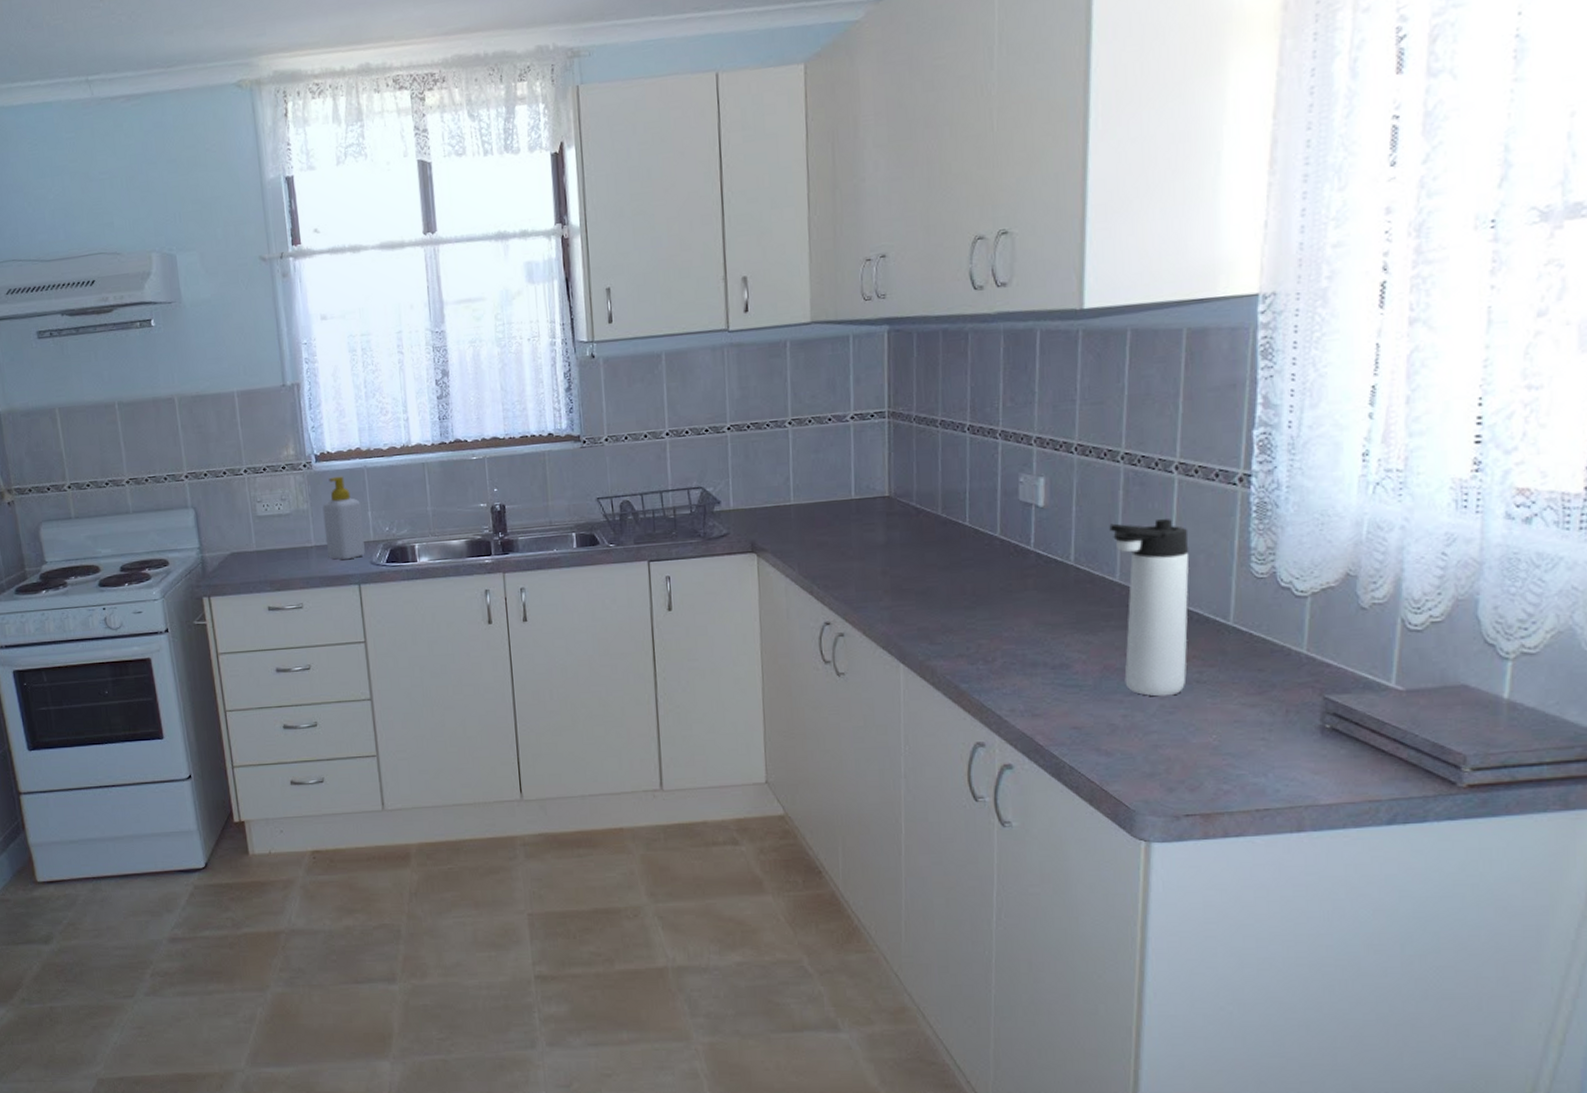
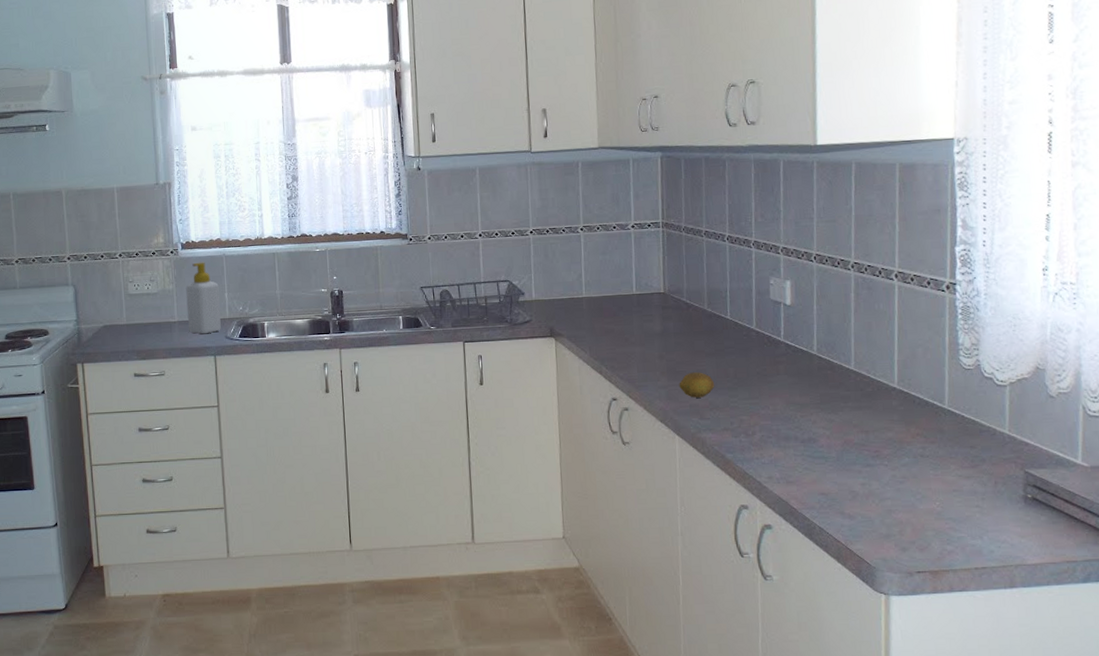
fruit: none [905,589,949,620] -> present [679,372,715,398]
thermos bottle: present [1109,518,1190,697] -> none [844,317,912,468]

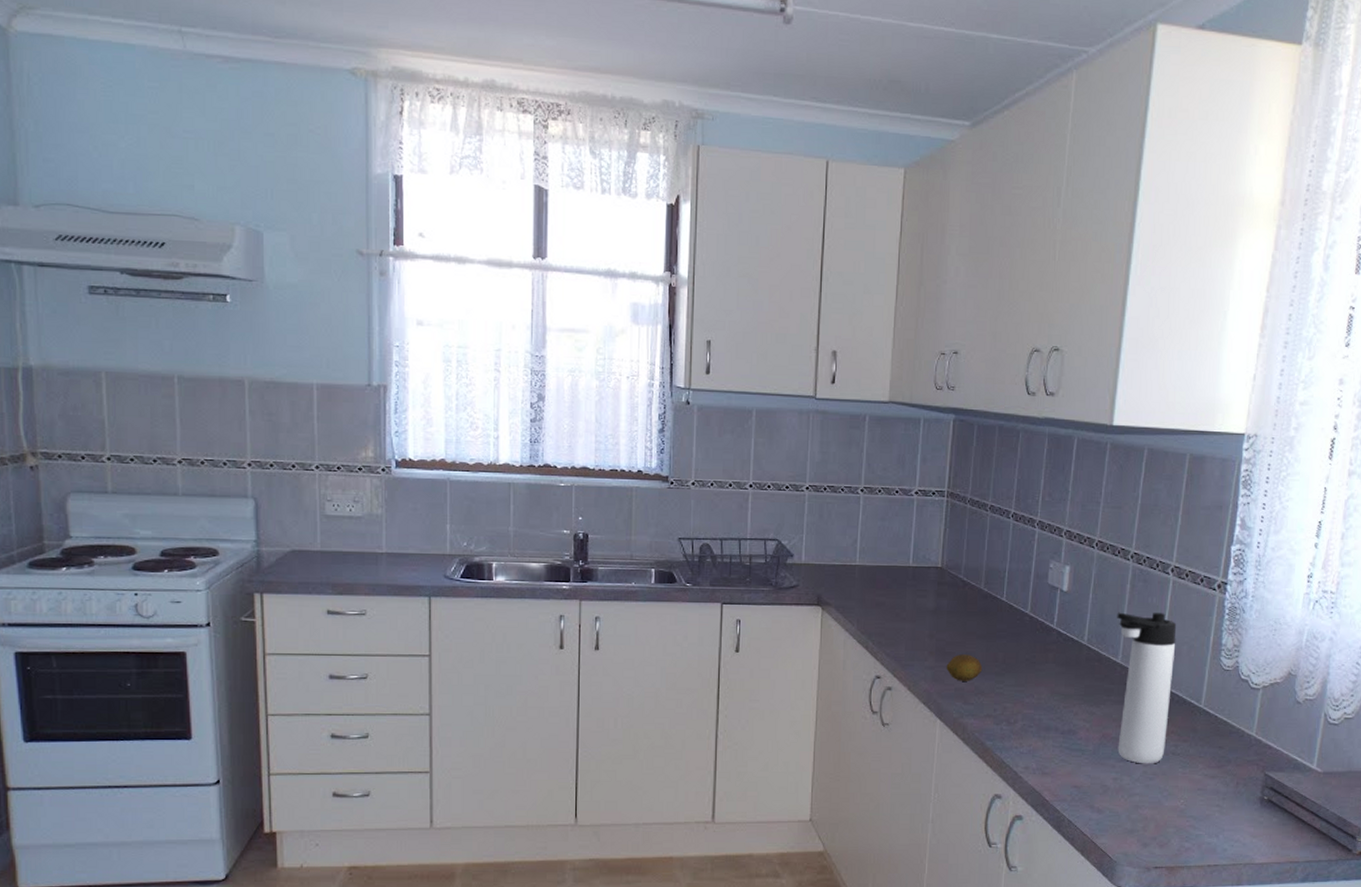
soap bottle: present [186,262,221,334] -> none [398,485,439,571]
thermos bottle: none [844,317,912,468] -> present [1117,612,1177,764]

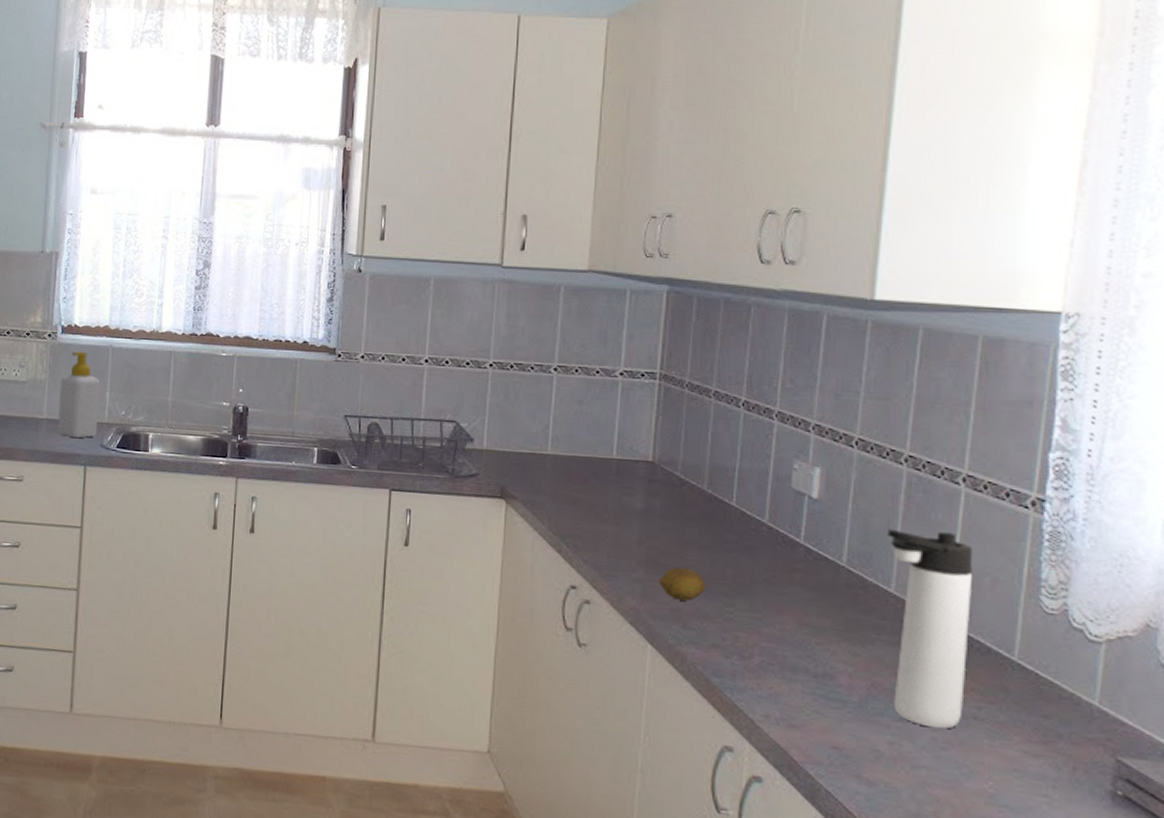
soap bottle: none [398,485,439,571] -> present [57,351,100,439]

